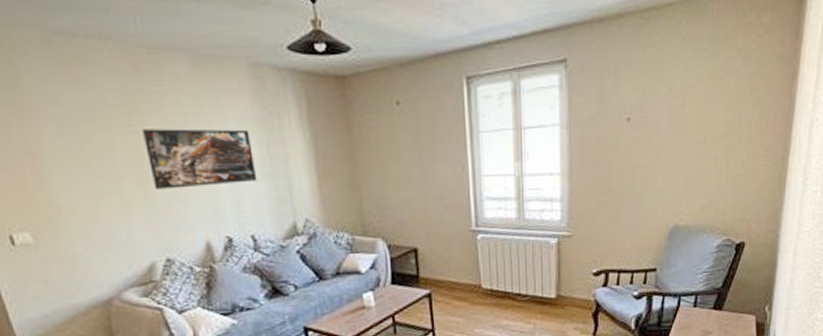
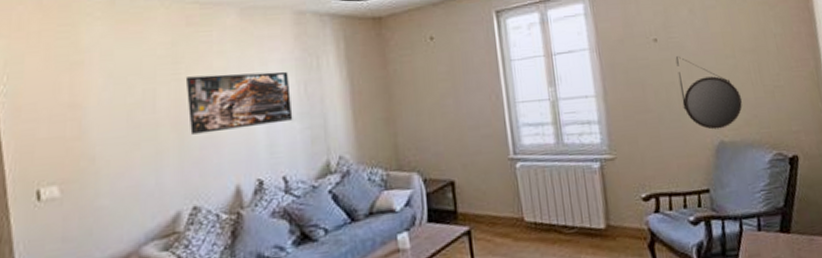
home mirror: none [645,138,704,214] -> present [675,56,743,130]

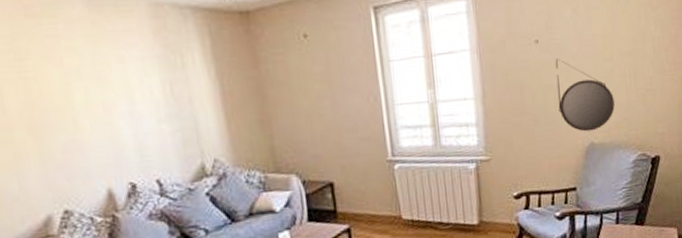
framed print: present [187,71,293,134] -> none [35,70,161,137]

